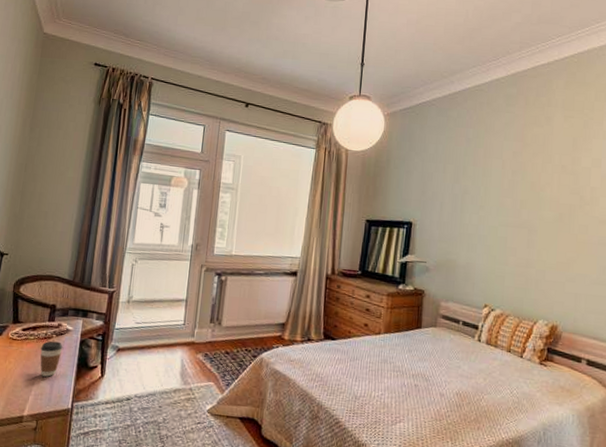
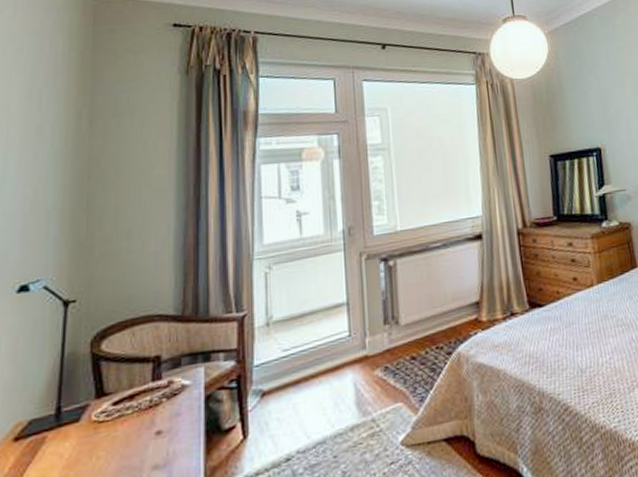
coffee cup: present [40,340,63,377] -> none [145,406,179,464]

